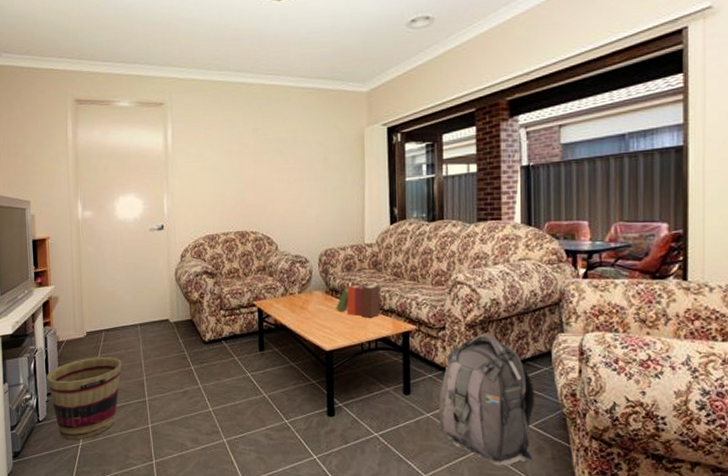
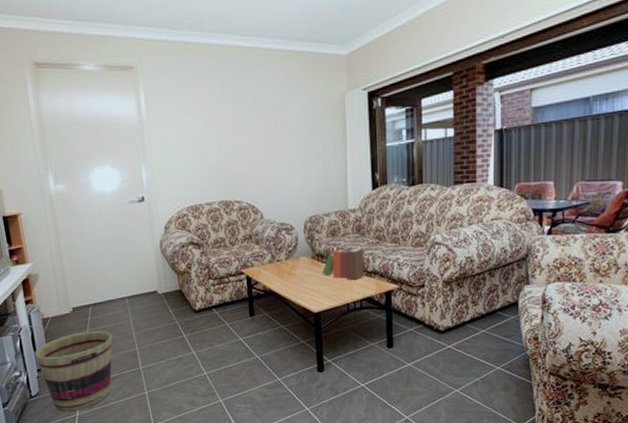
backpack: present [436,334,535,466] -> none [417,289,503,404]

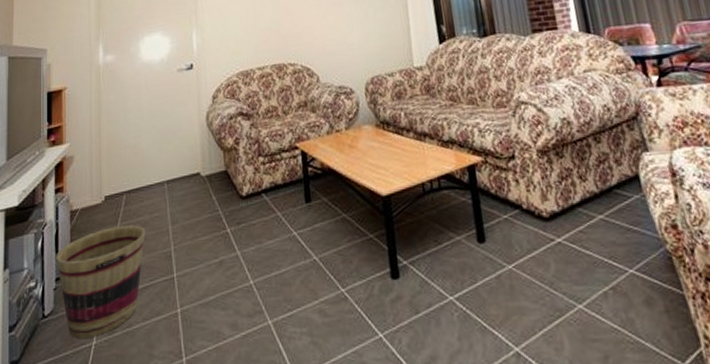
books: present [322,247,365,281] -> none [389,111,439,153]

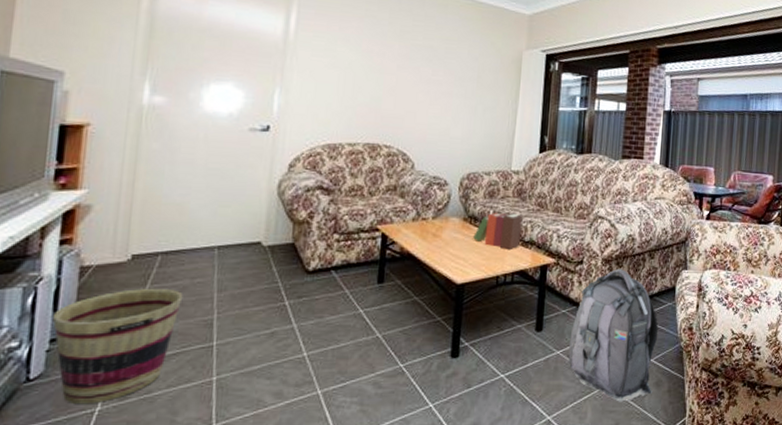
books: none [389,111,439,153] -> present [473,212,523,251]
backpack: none [519,160,644,328] -> present [566,269,659,402]

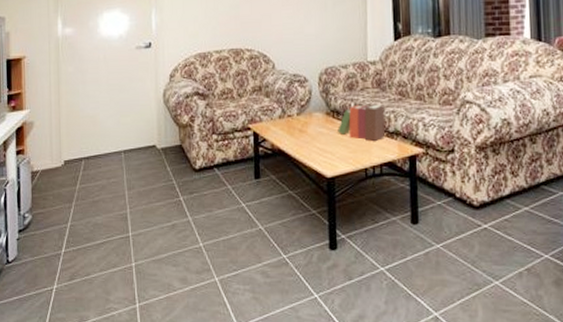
basket: present [53,288,184,405] -> none [19,187,103,283]
backpack: present [566,269,659,402] -> none [447,156,552,301]

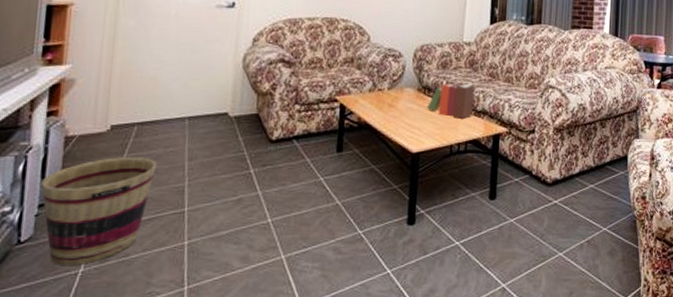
basket: none [19,187,103,283] -> present [41,156,157,266]

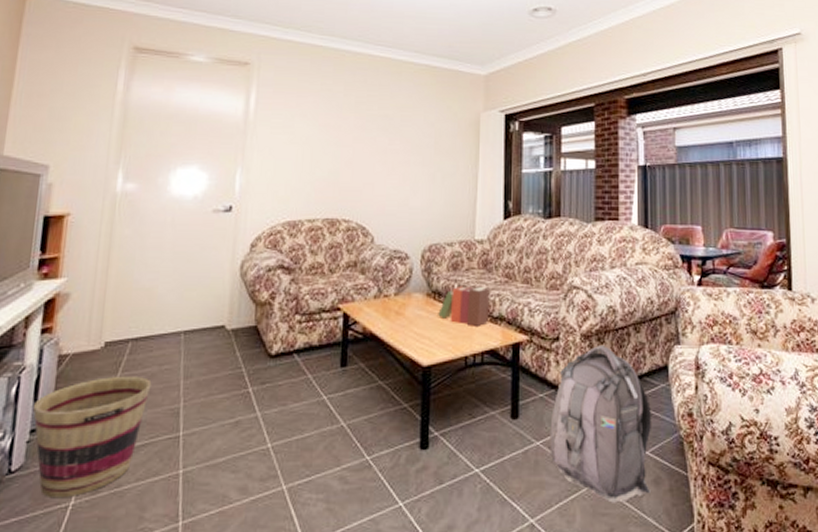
backpack: none [519,138,611,271] -> present [547,346,652,503]

